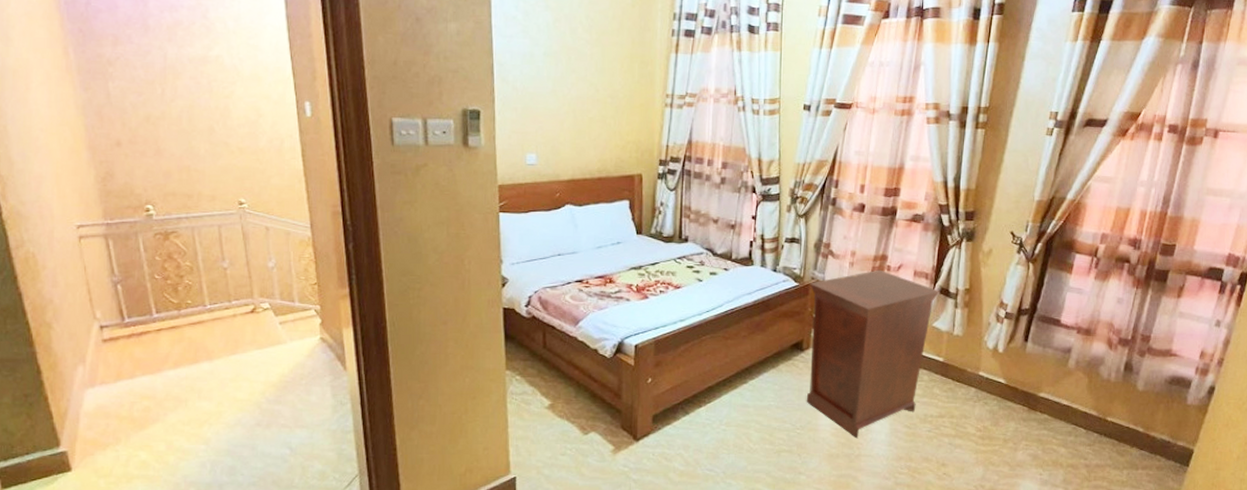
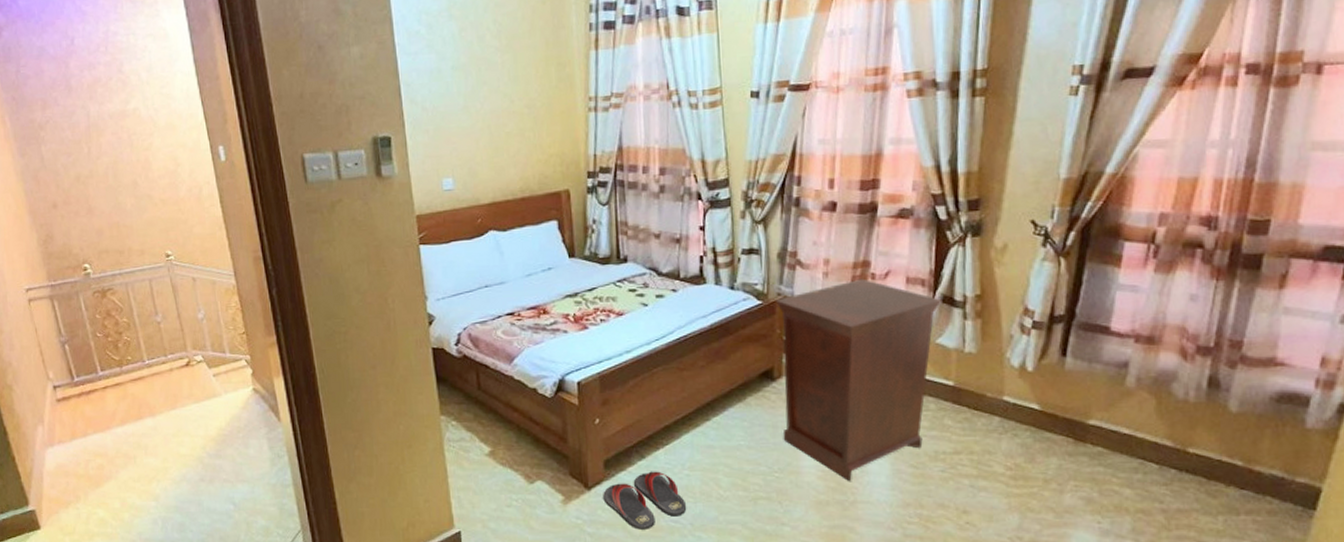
sandal: none [649,426,721,477] -> present [603,471,687,530]

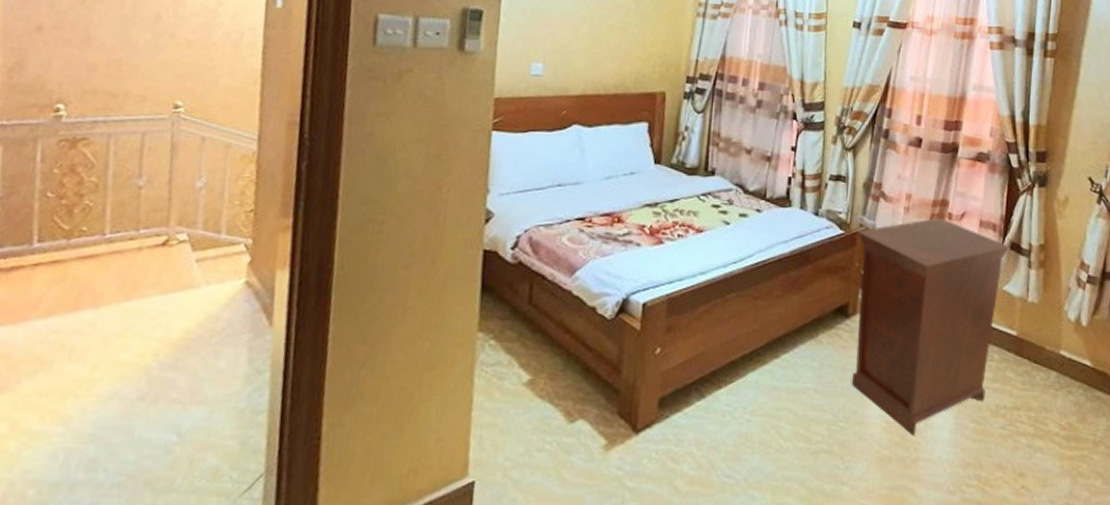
sandal: present [603,471,687,530] -> none [651,414,743,485]

